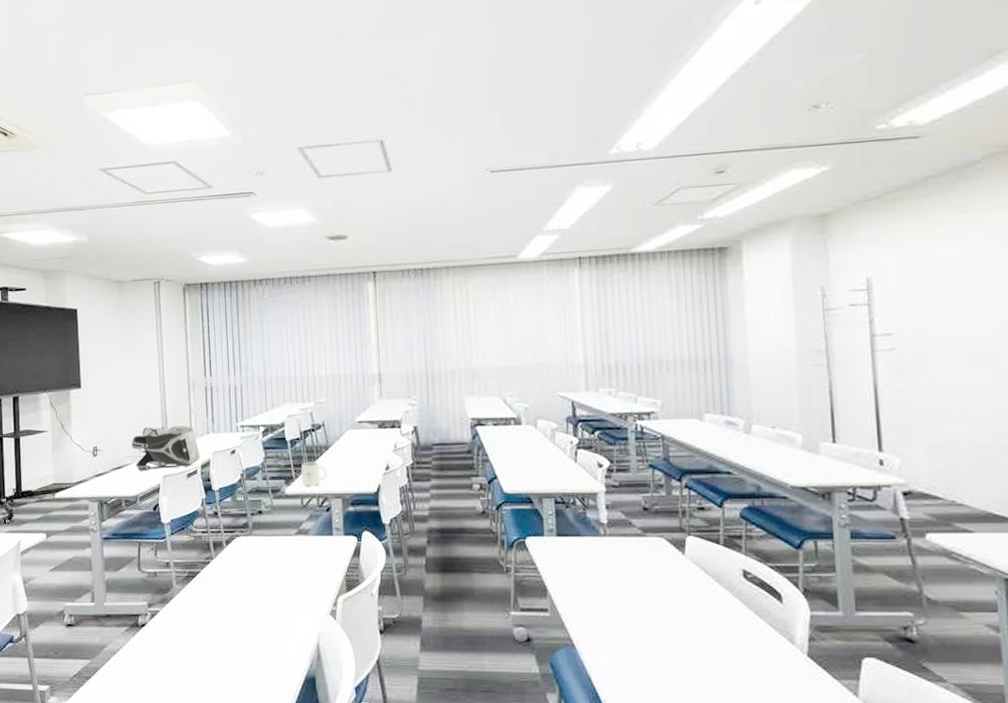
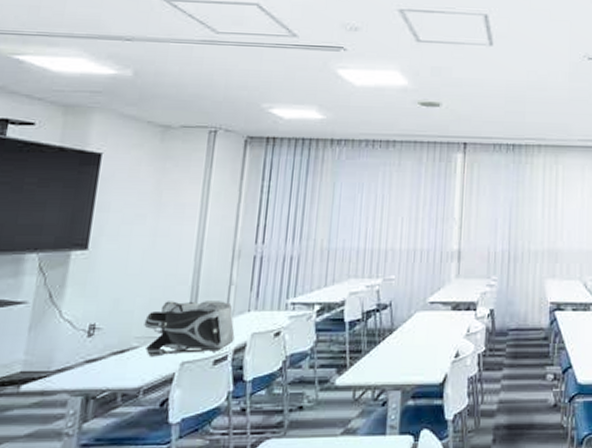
mug: present [300,461,327,486] -> none [356,347,388,376]

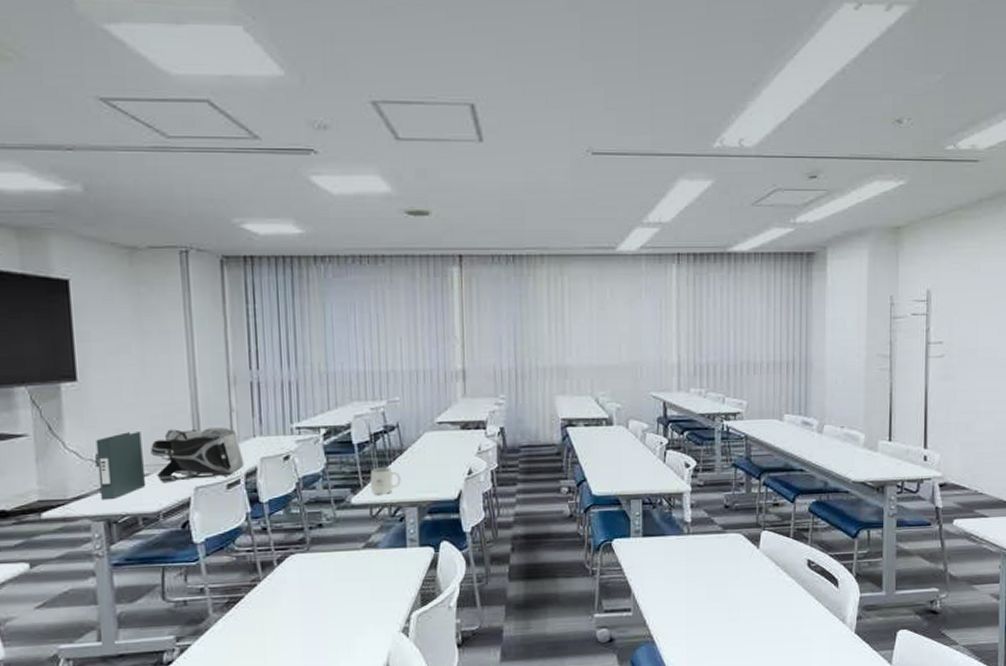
binder: none [84,302,139,374] -> present [96,432,146,501]
mug: none [356,347,388,376] -> present [369,467,401,495]

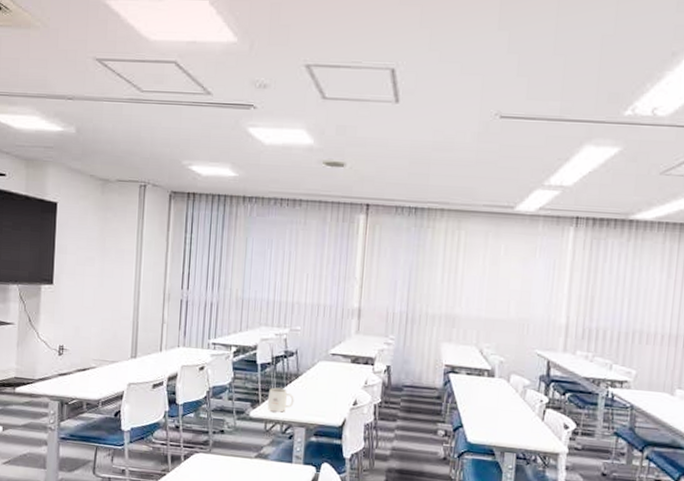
binder: present [96,432,146,501] -> none [58,330,94,384]
backpack: present [150,427,244,483] -> none [99,332,168,378]

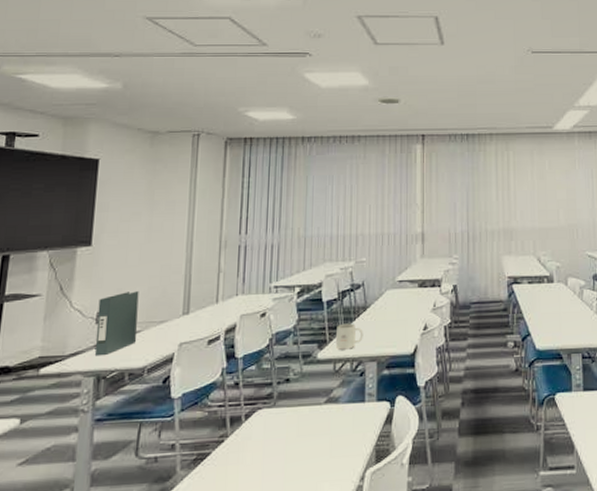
binder: none [58,330,94,384] -> present [94,291,139,357]

